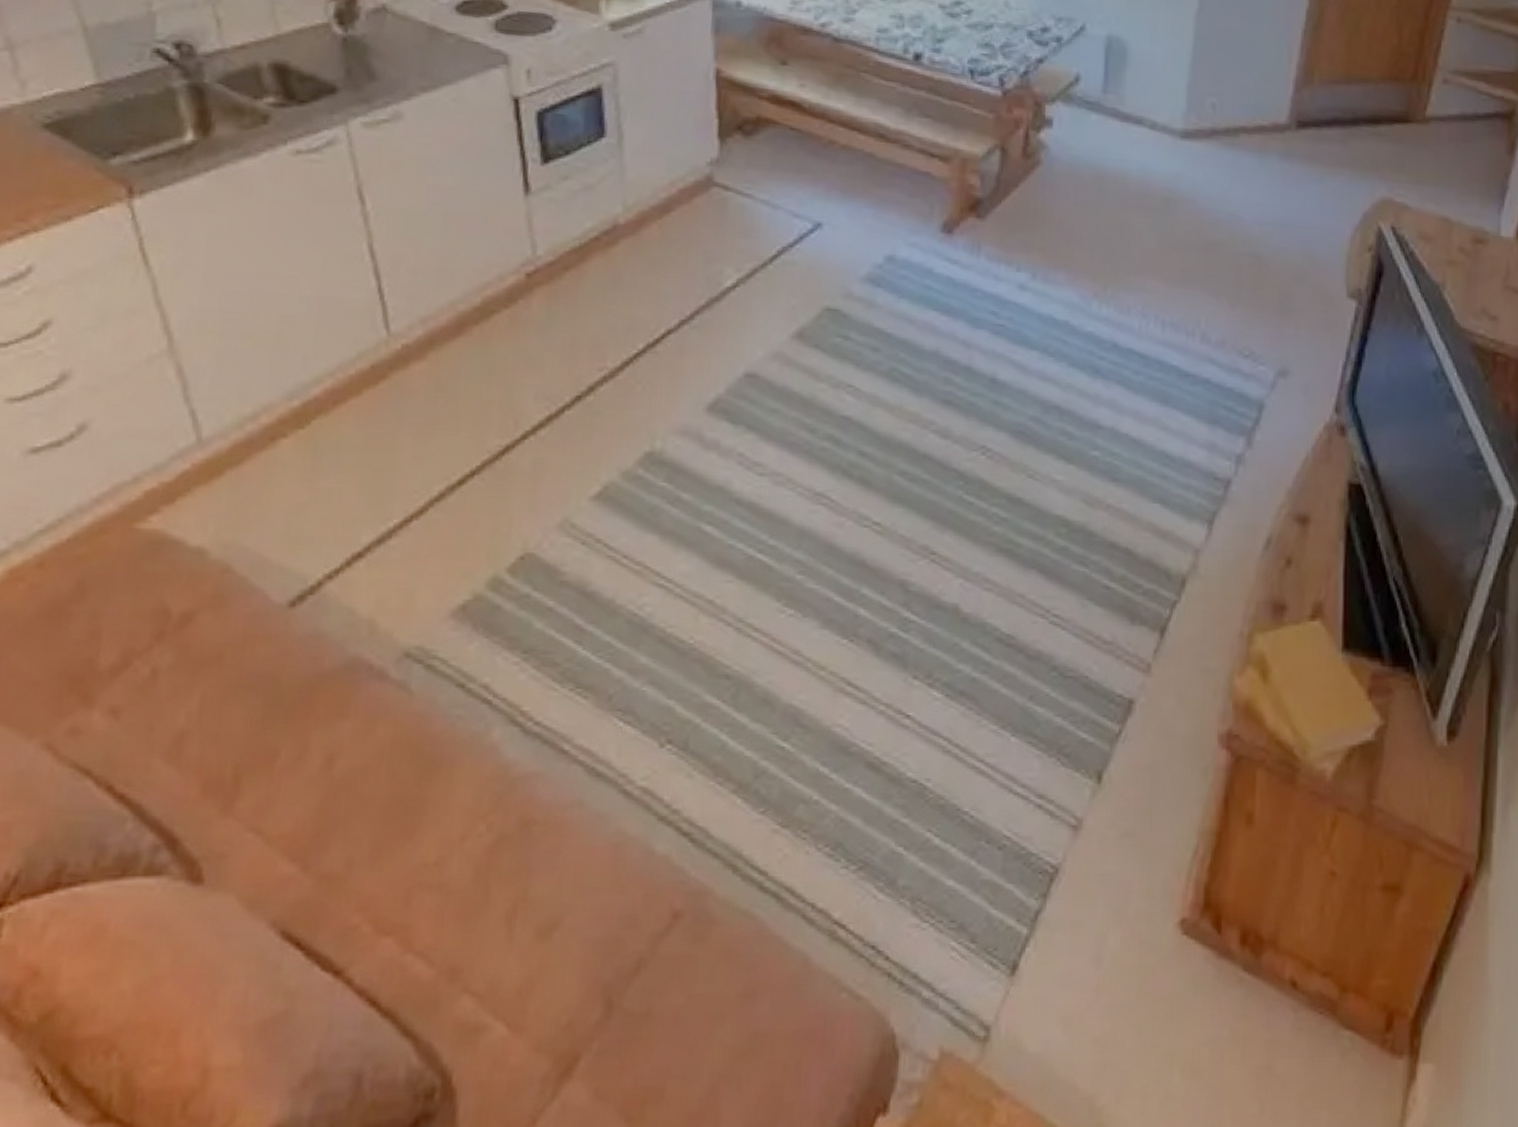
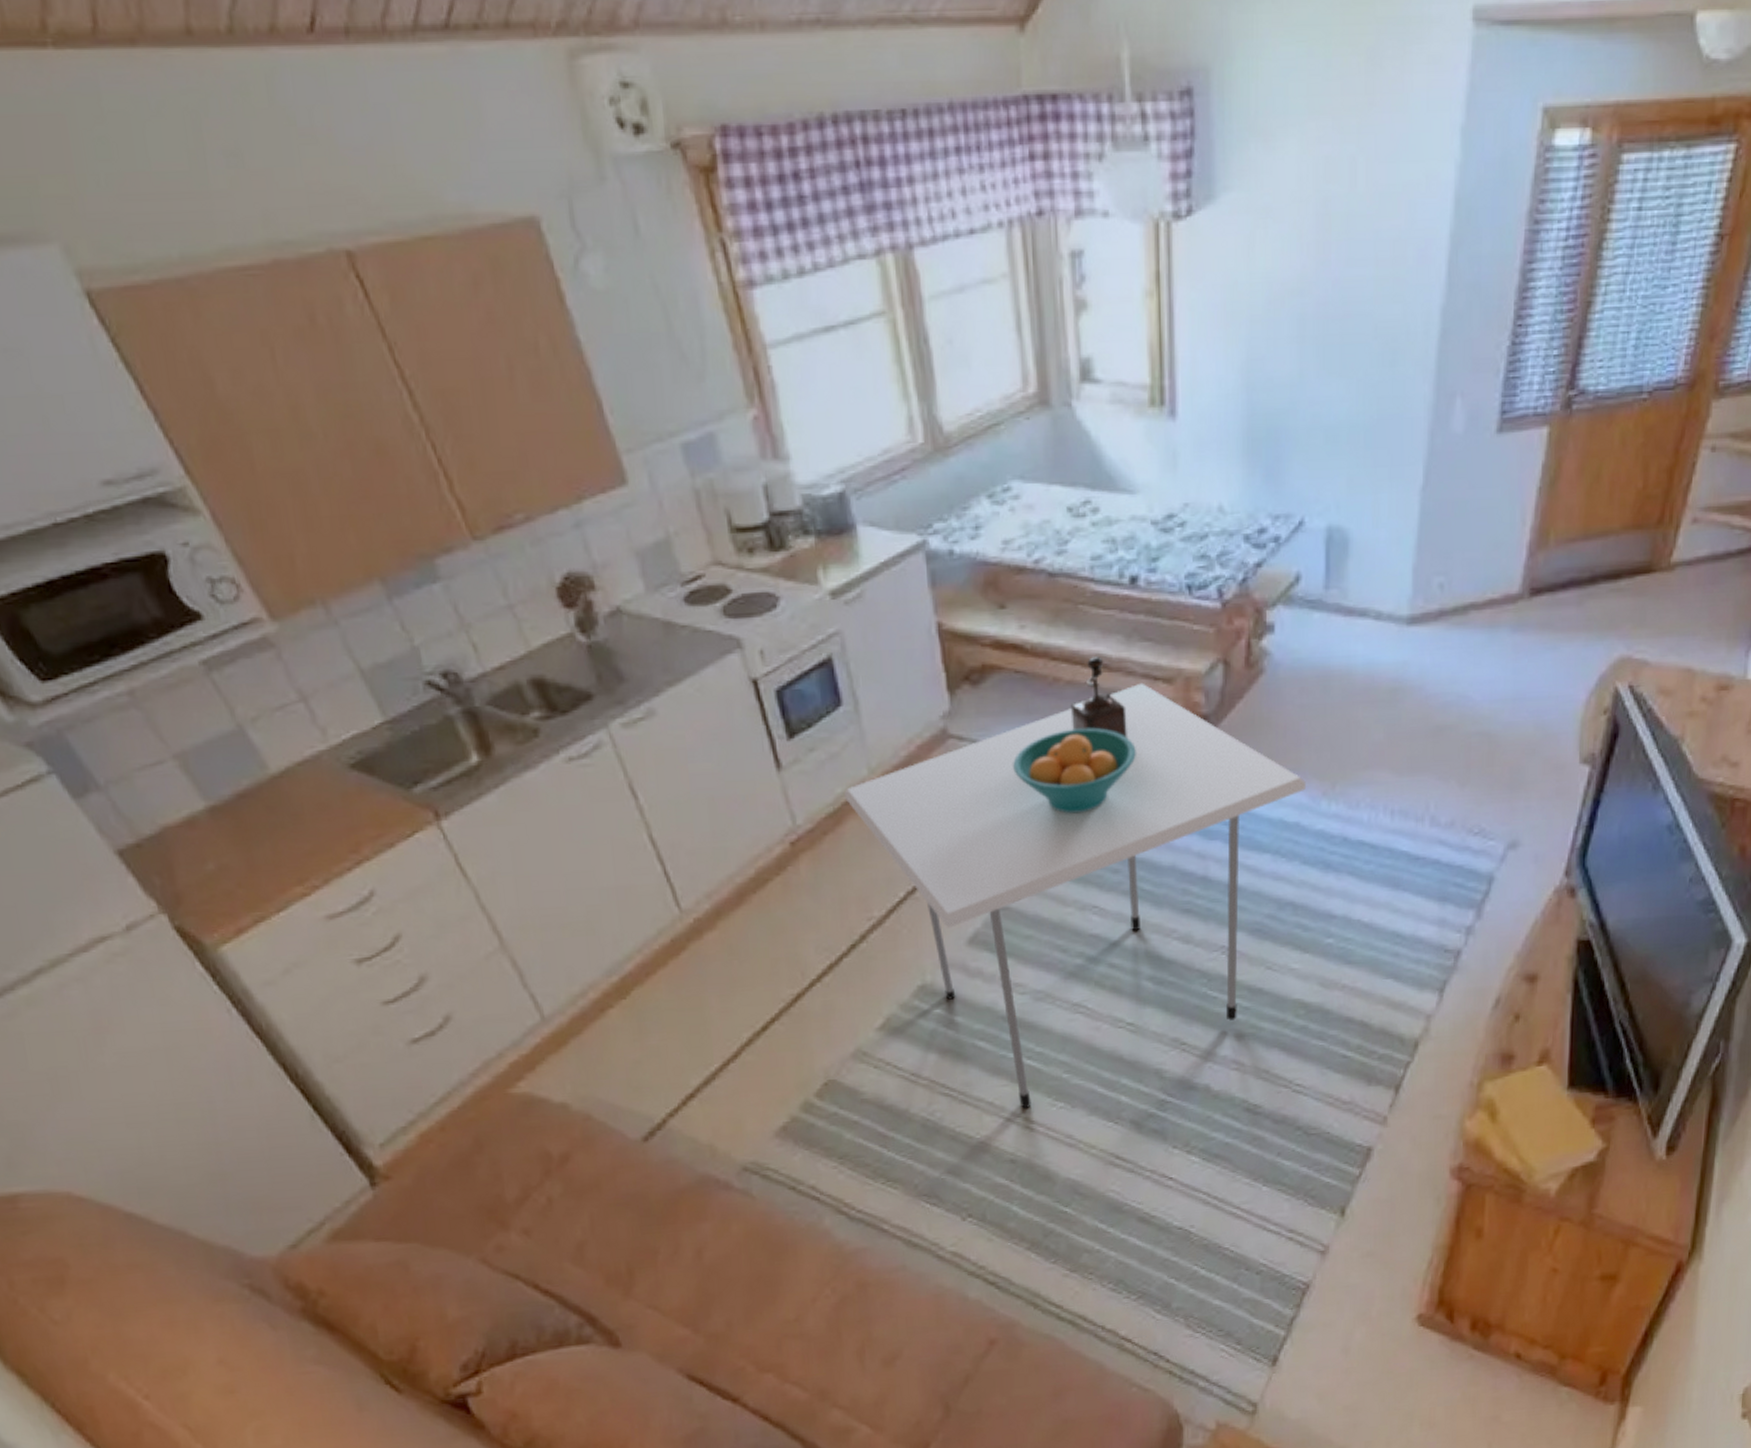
dining table: none [592,157,1077,612] -> present [843,682,1306,1108]
fruit bowl: none [777,194,907,283] -> present [1013,728,1136,814]
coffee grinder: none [843,125,900,212] -> present [1070,657,1127,739]

